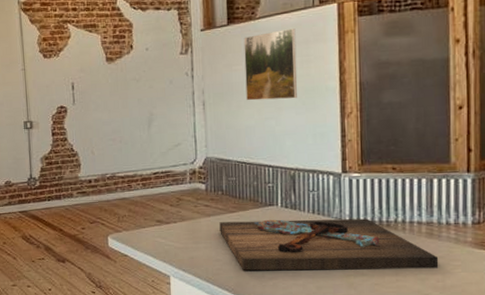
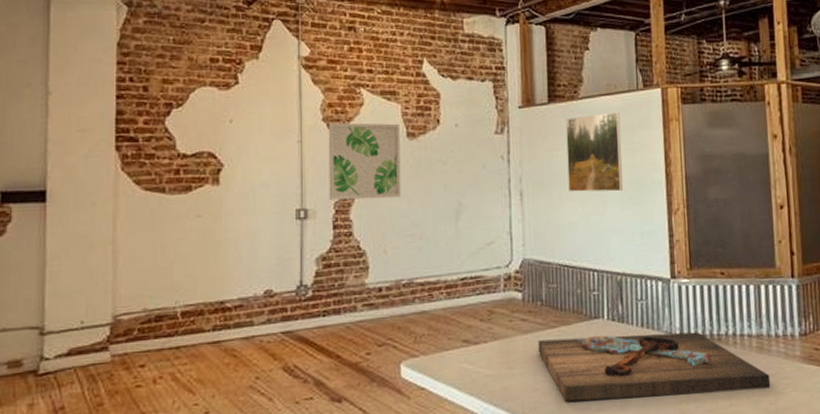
wall art: none [44,51,104,114] -> present [328,122,401,201]

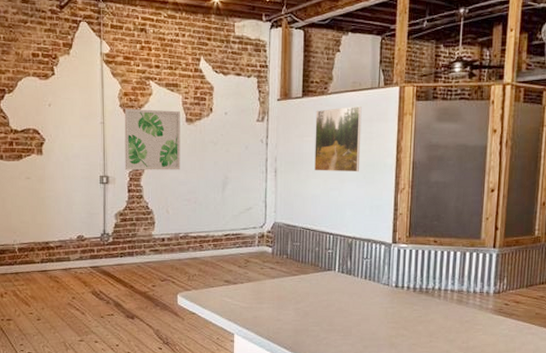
cutting board: present [538,332,771,401] -> none [282,283,465,331]

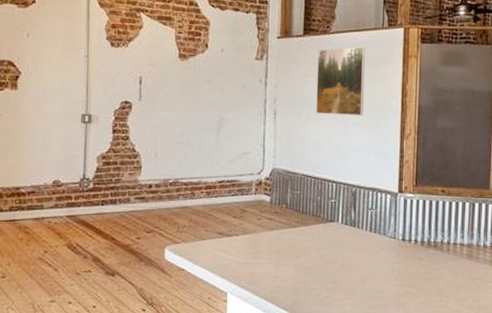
wall art: present [124,108,181,170] -> none [110,41,173,110]

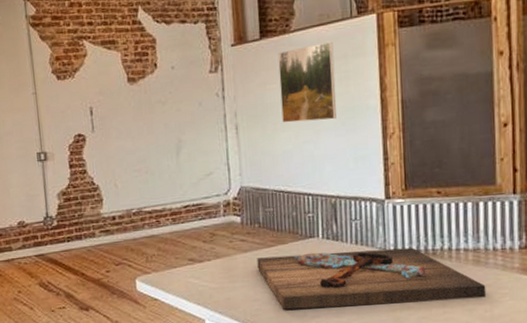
cutting board: none [281,236,476,289] -> present [257,247,487,310]

